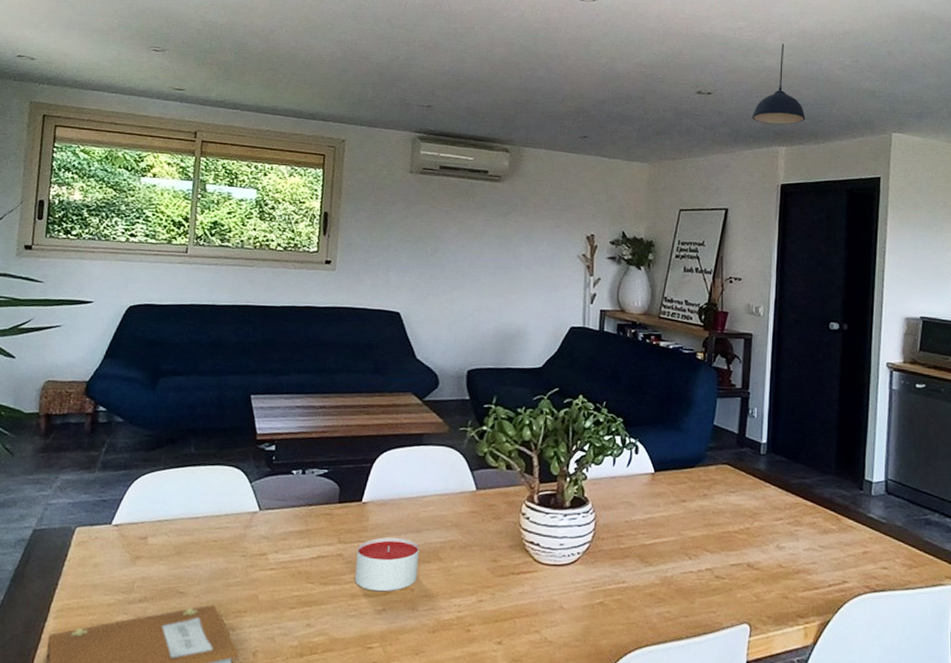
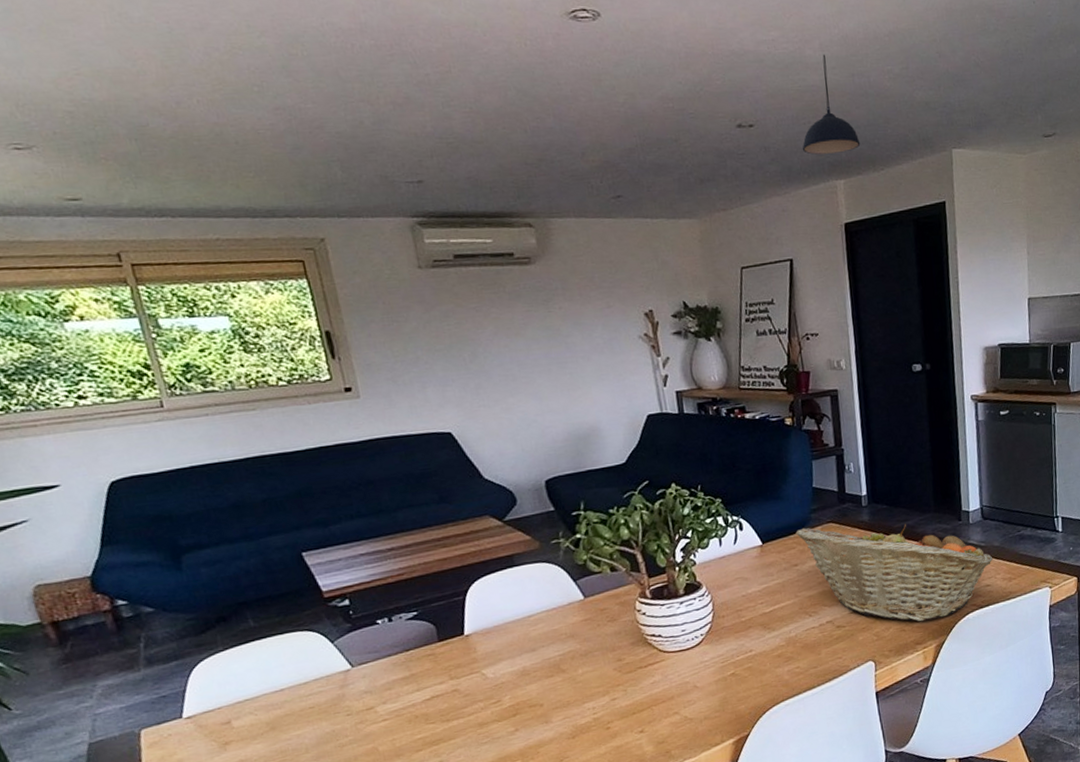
candle: present [354,537,419,592] -> none [472,660,543,716]
fruit basket: none [689,464,894,594] -> present [795,523,993,622]

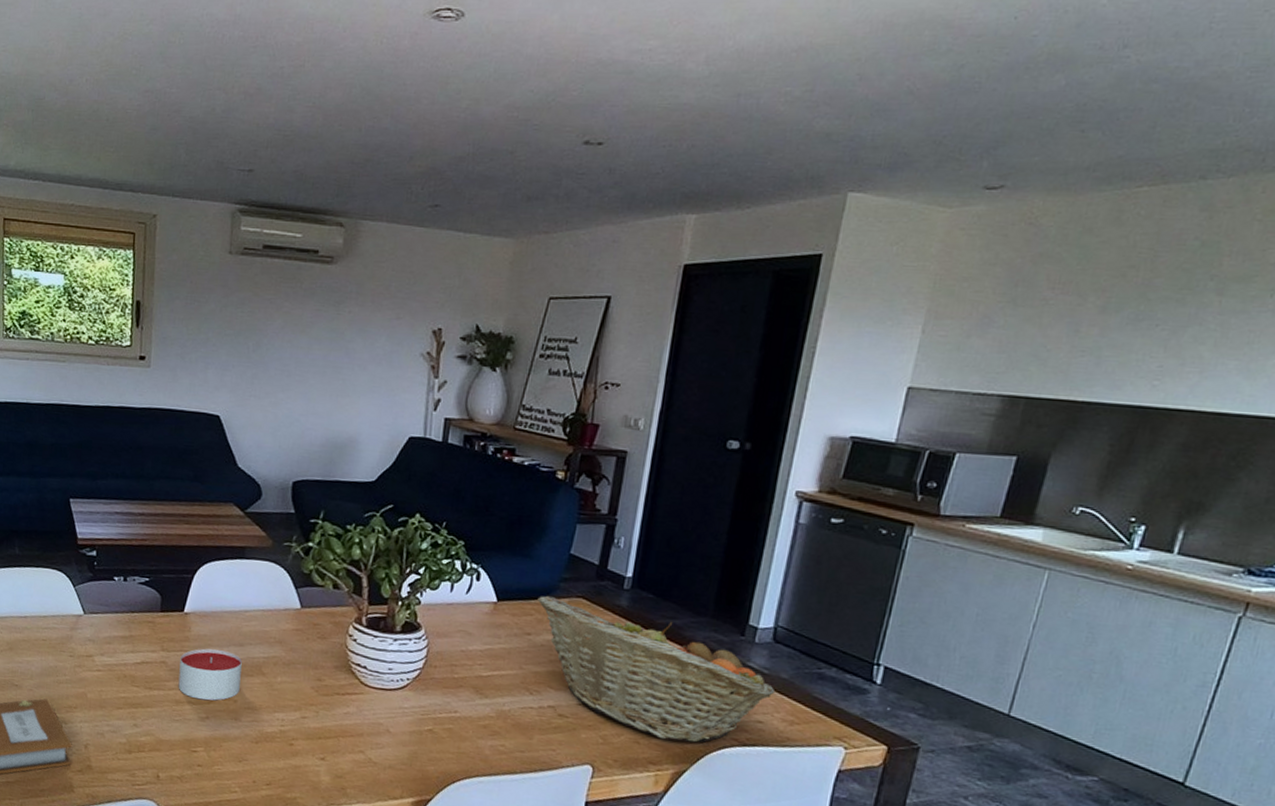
candle: none [472,660,543,716] -> present [178,648,242,701]
pendant light: present [802,54,861,155] -> none [653,69,729,184]

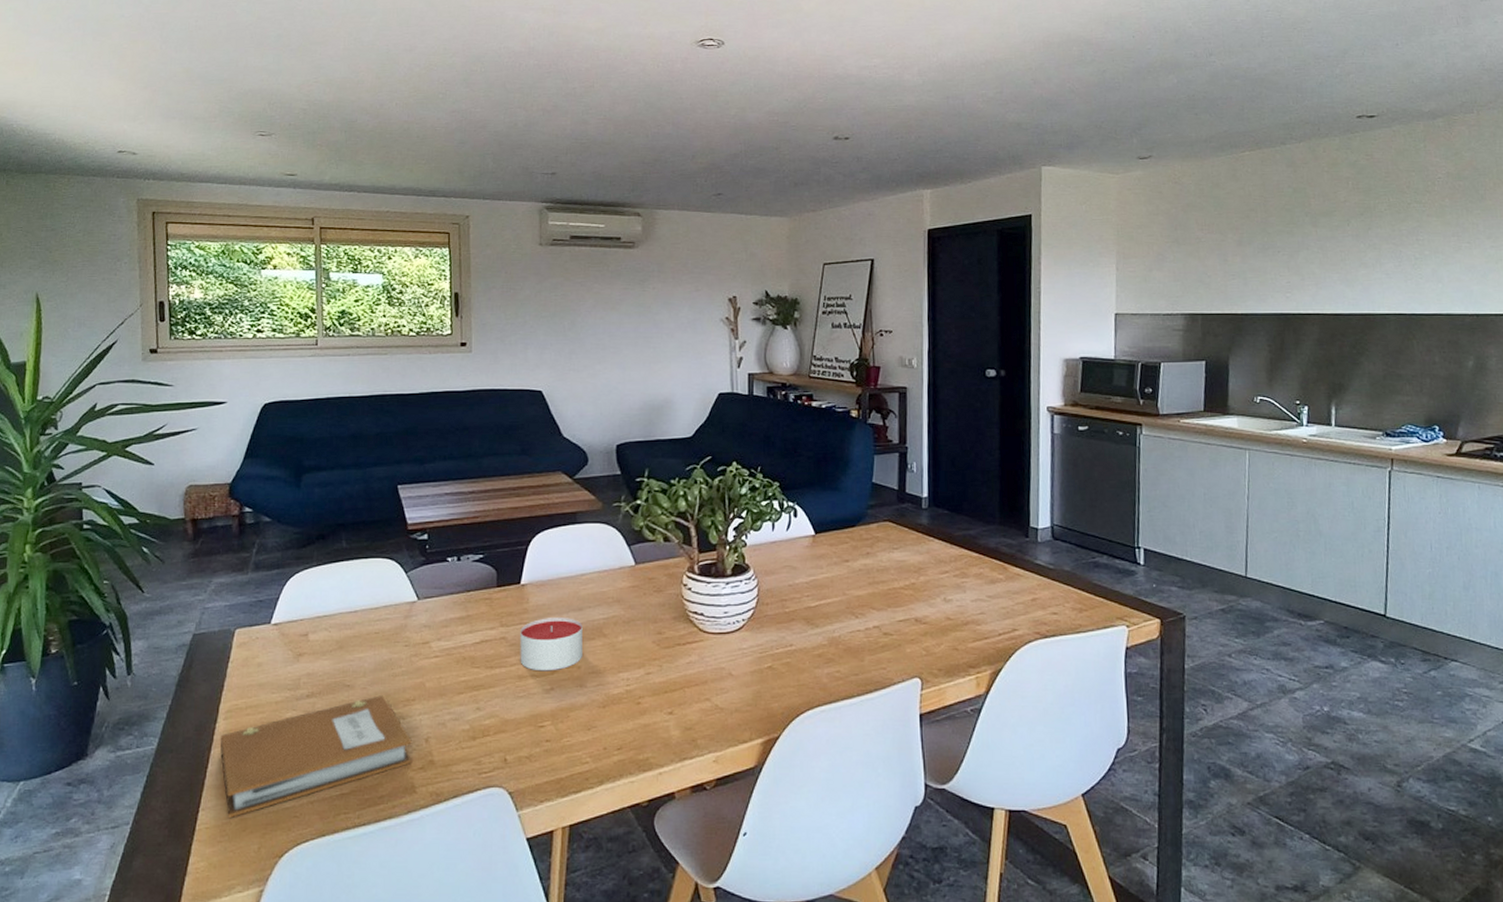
fruit basket: present [537,595,775,743] -> none [850,523,1062,643]

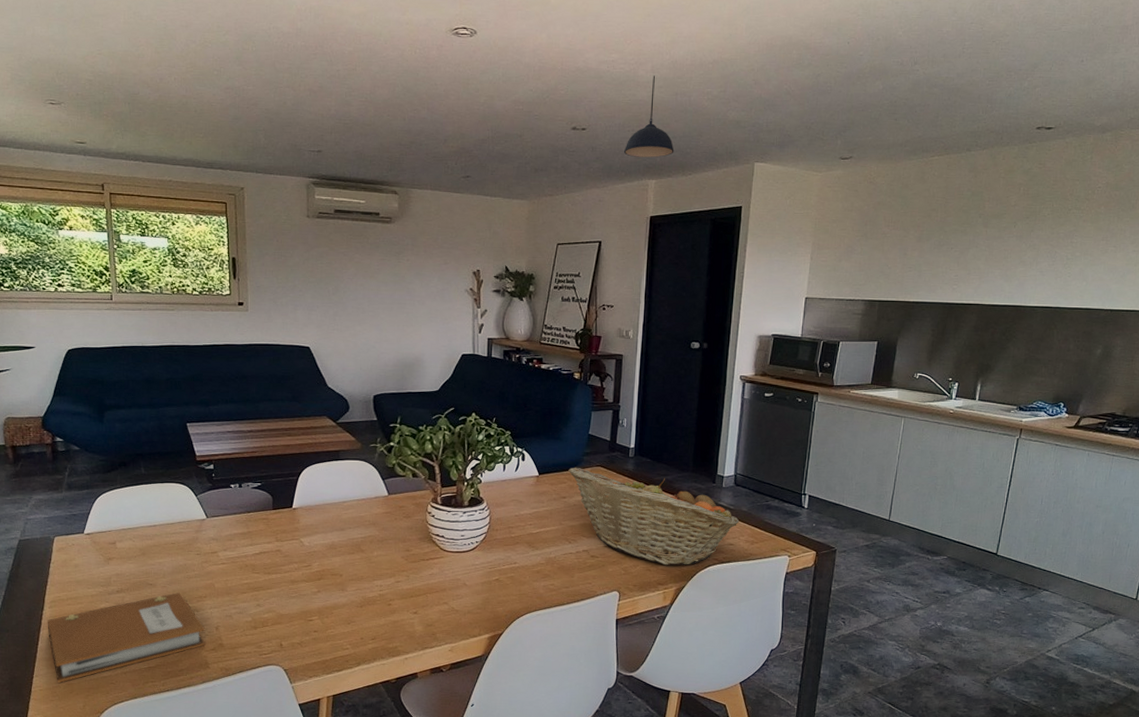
candle: present [520,618,582,671] -> none [292,535,344,578]
fruit basket: none [850,523,1062,643] -> present [568,467,740,566]
pendant light: none [893,79,950,167] -> present [623,75,674,158]

